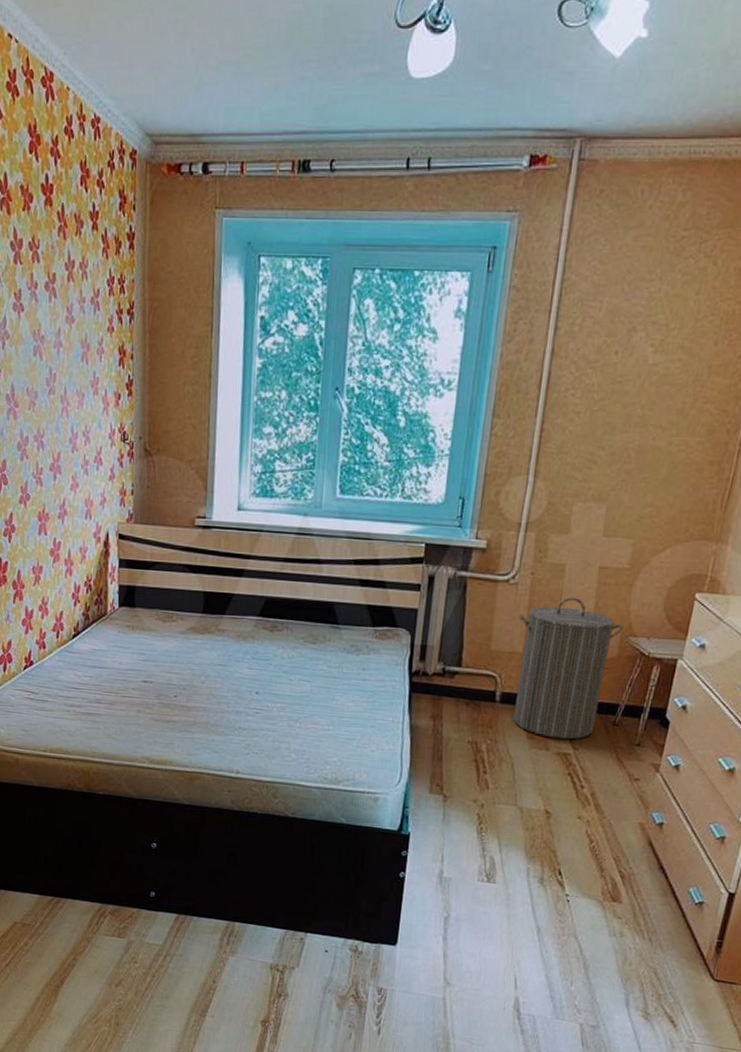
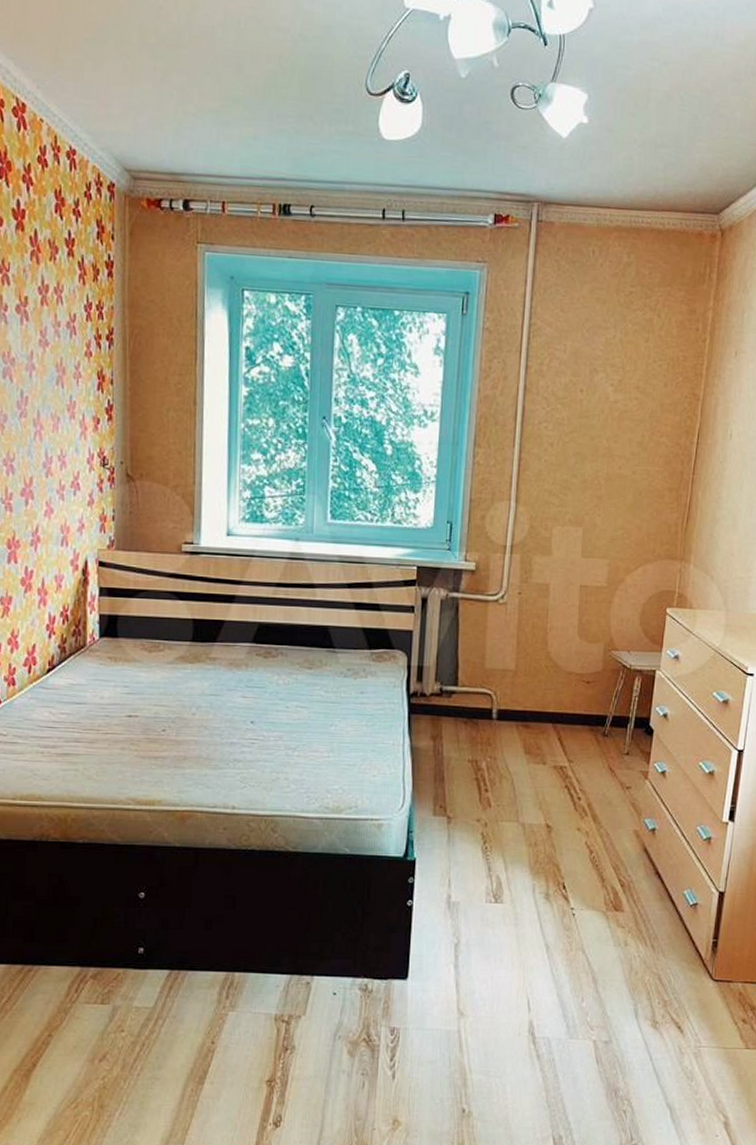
laundry hamper: present [512,597,623,740] -> none [509,615,605,753]

